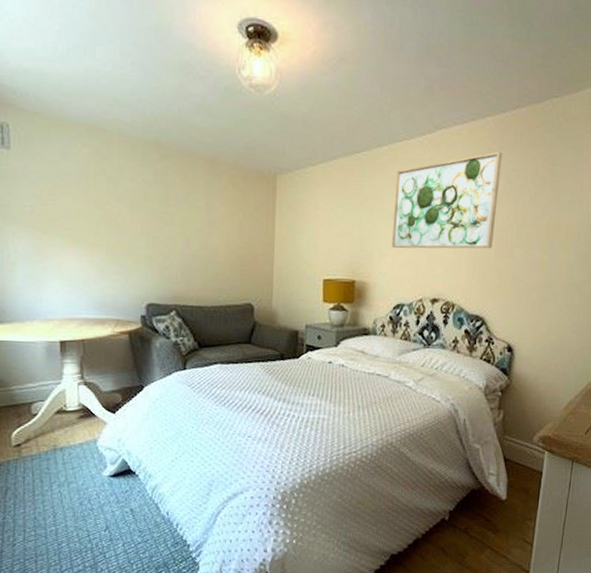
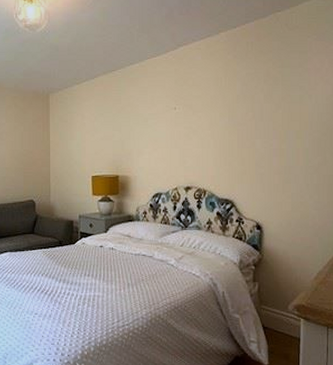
wall art: present [391,151,503,249] -> none [147,59,237,147]

